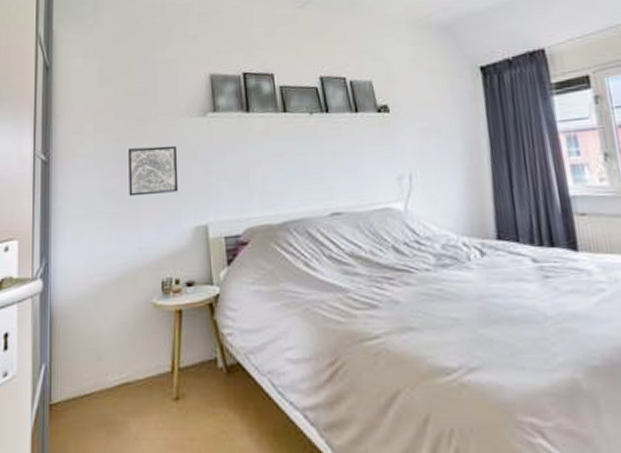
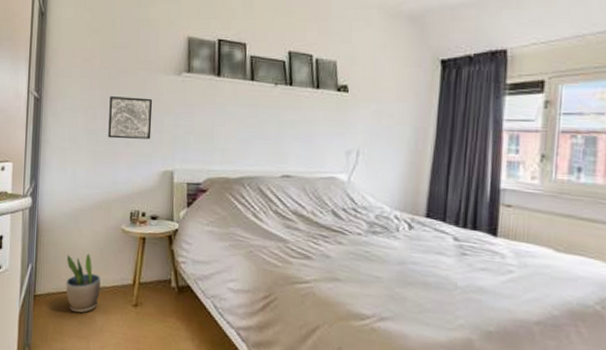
potted plant: none [89,340,132,420] -> present [66,253,101,313]

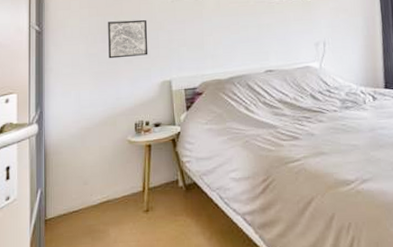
potted plant: present [66,253,101,313] -> none [77,169,111,230]

